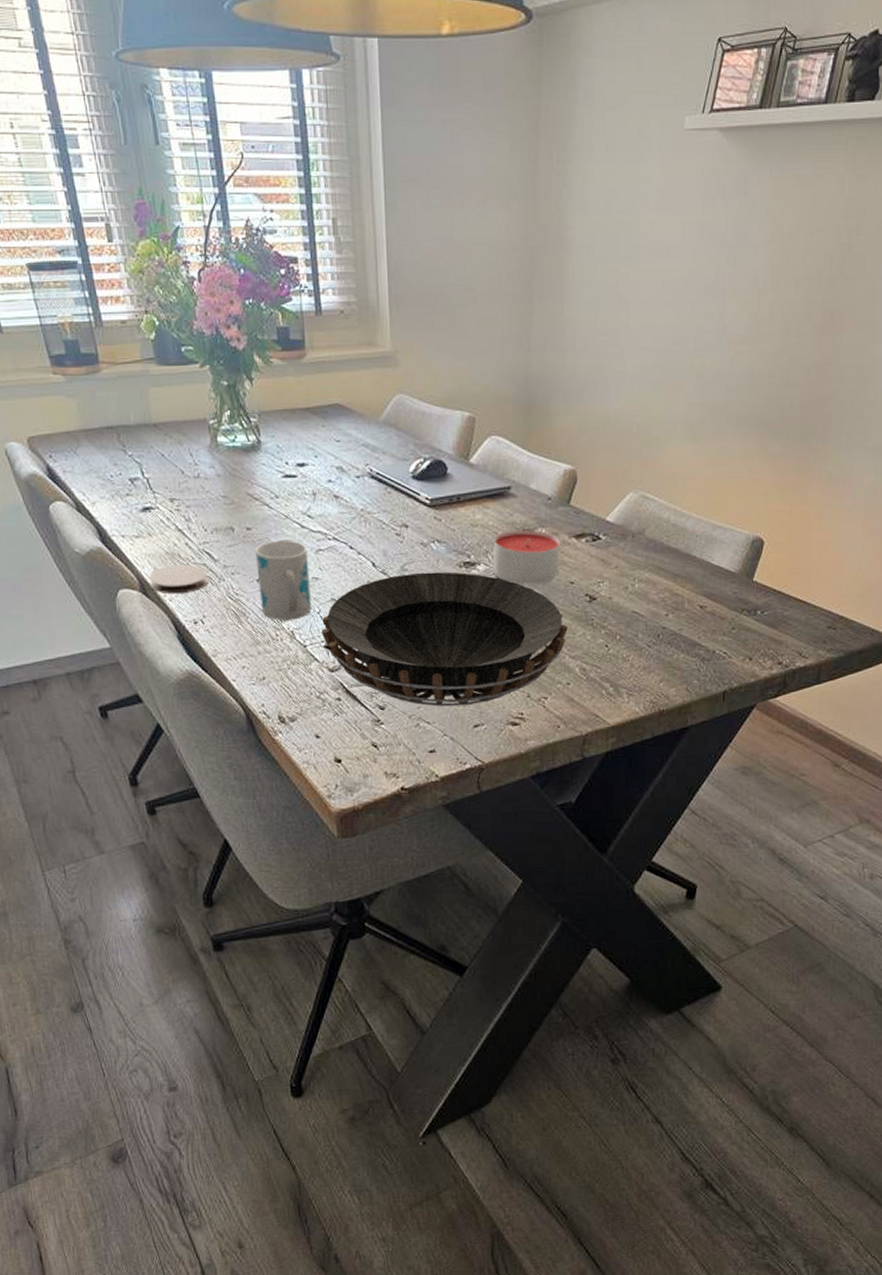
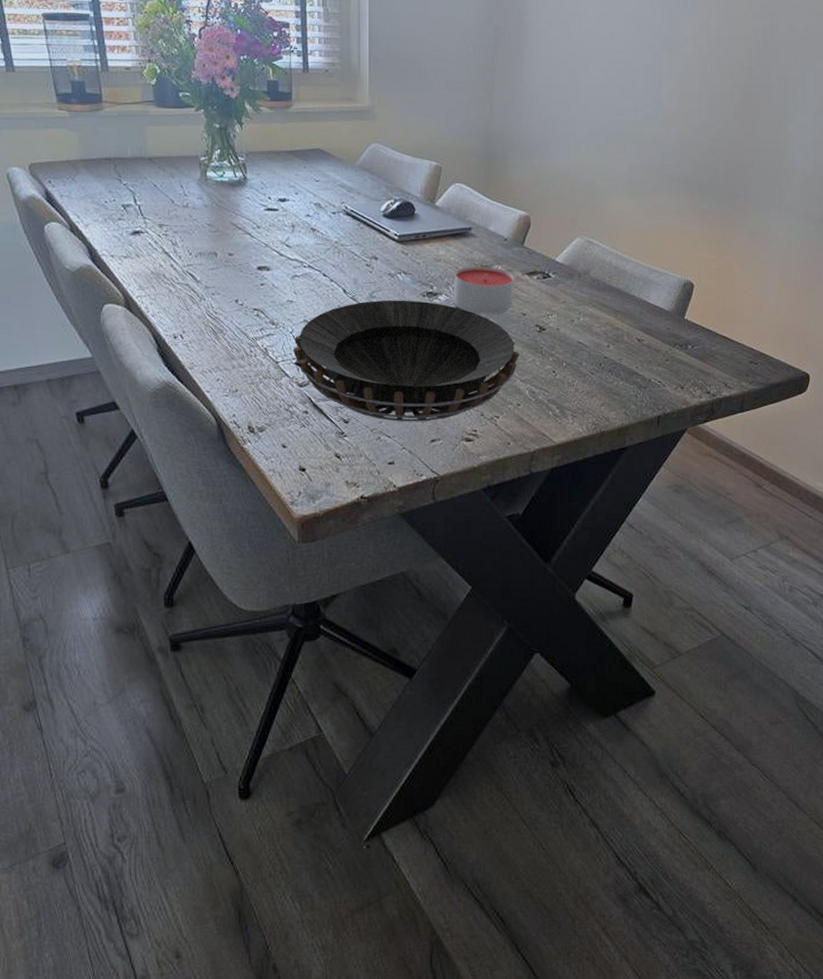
coaster: present [149,565,209,594] -> none [134,284,190,311]
mug: present [256,540,311,620] -> none [236,265,285,338]

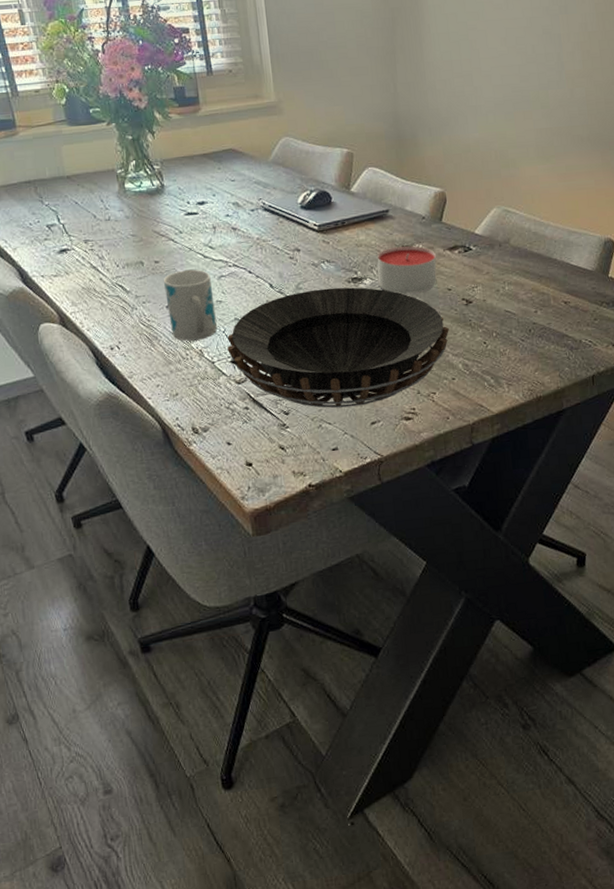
mug: none [236,265,285,338] -> present [164,269,217,341]

